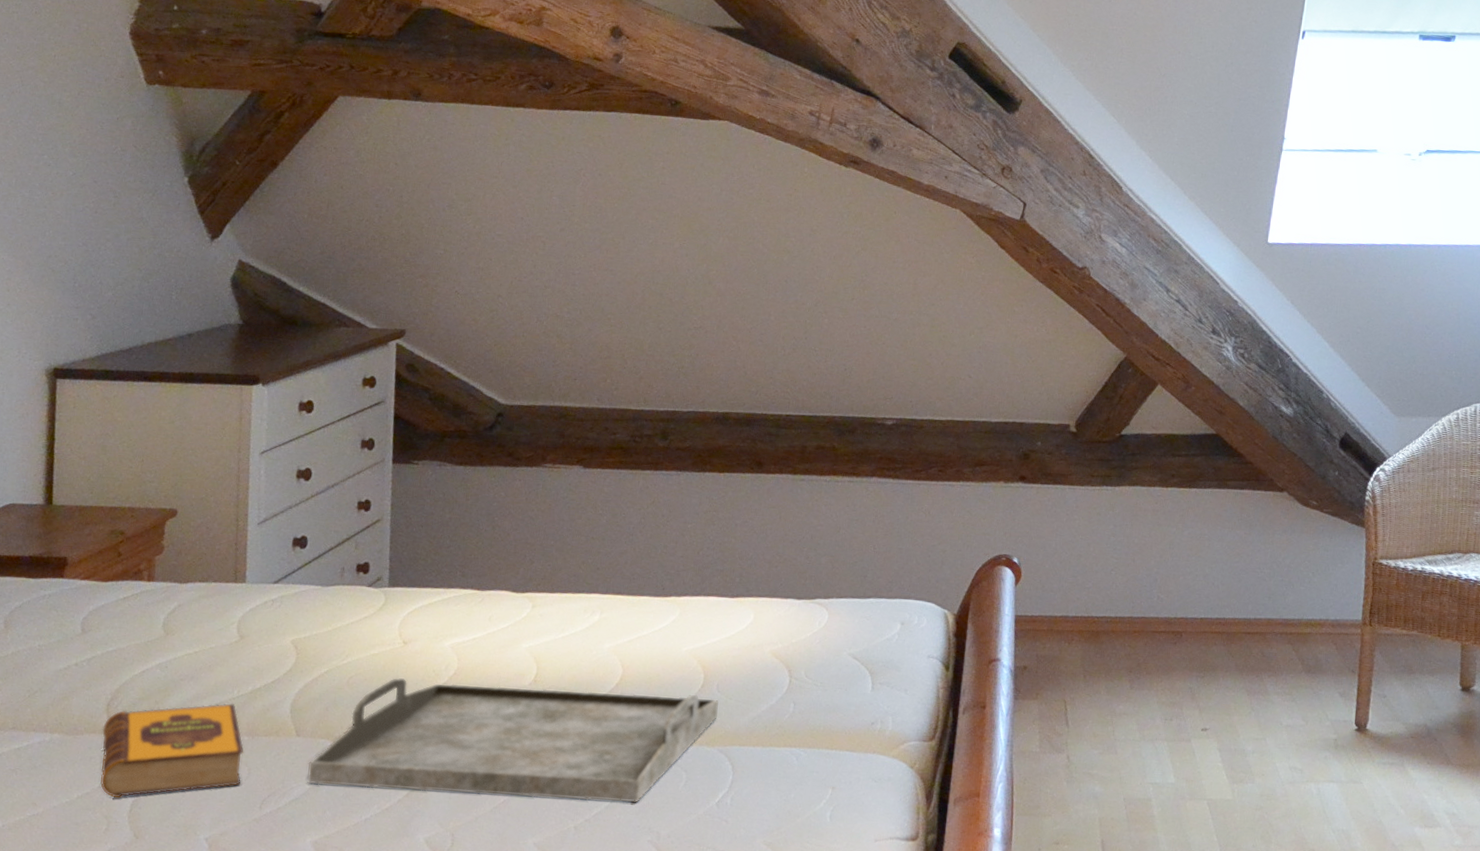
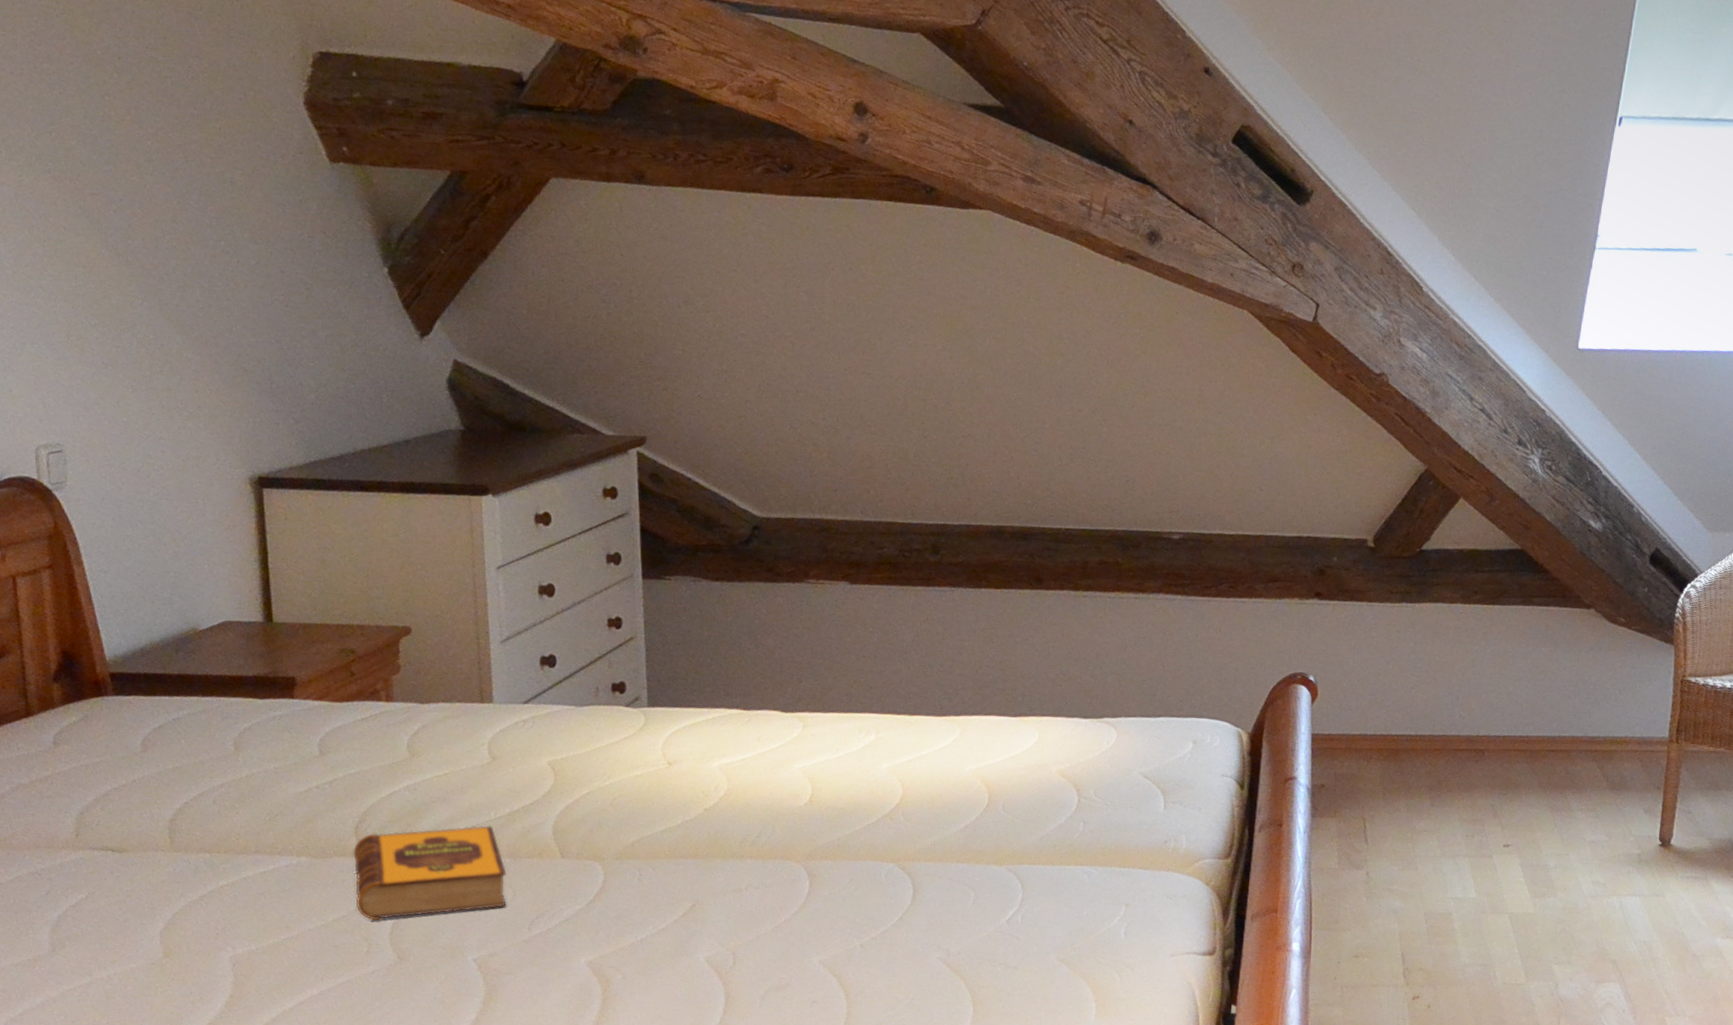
serving tray: present [307,677,719,803] -> none [576,798,1005,921]

